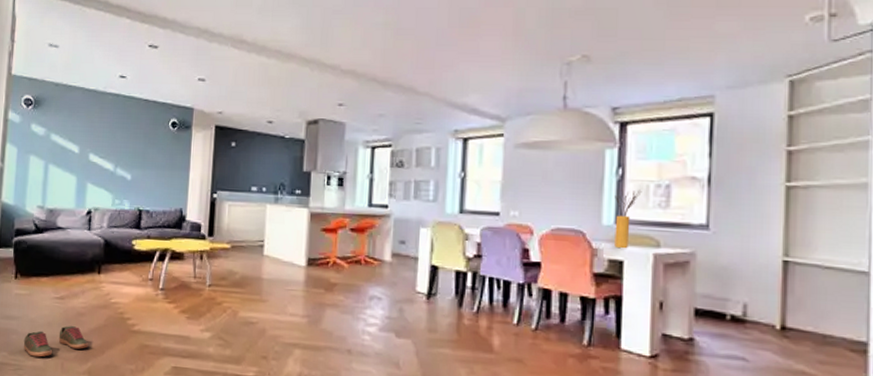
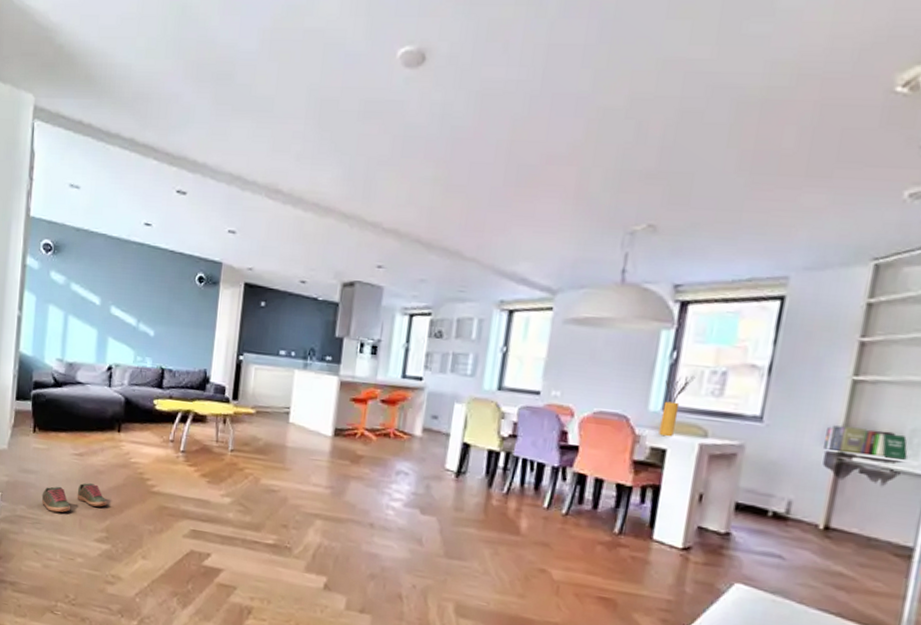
books: none [769,229,806,256] -> present [824,425,867,455]
books: none [803,231,847,258] -> present [860,429,907,460]

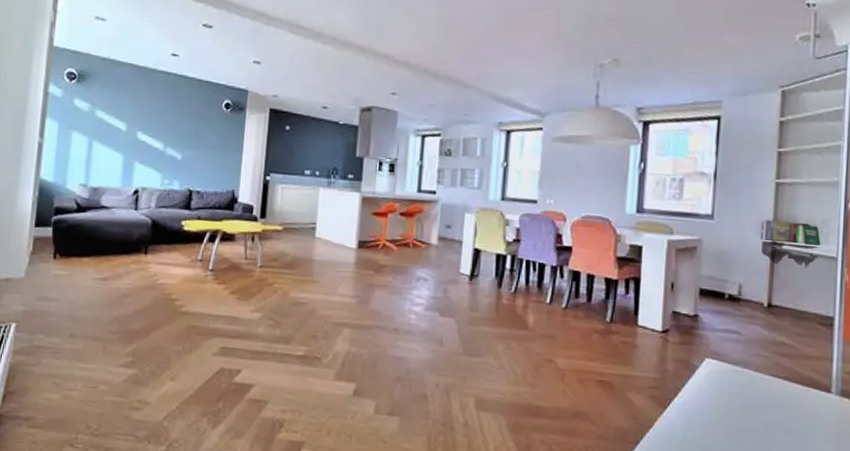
shoe: present [41,483,108,513] -> none [61,307,134,340]
vase: present [659,373,696,438] -> none [635,181,660,236]

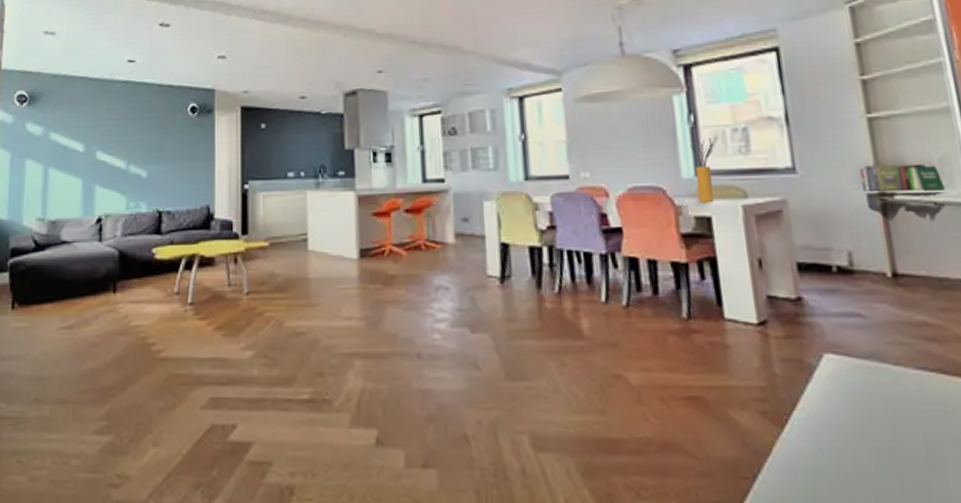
vase: none [635,181,660,236] -> present [690,136,719,204]

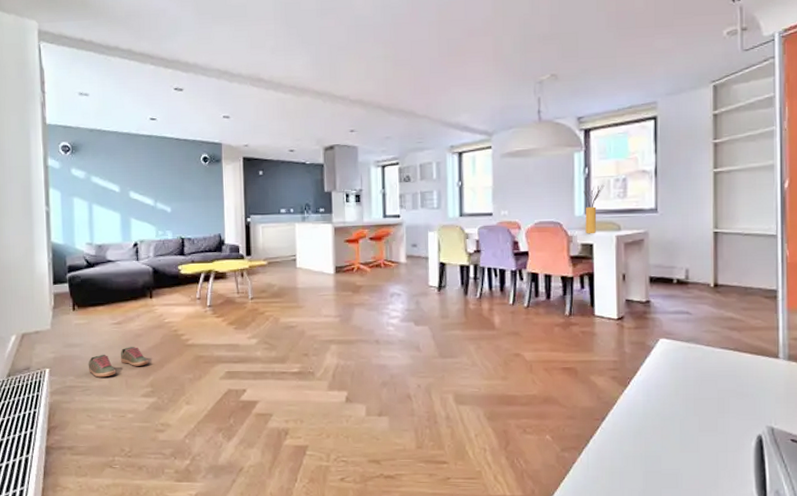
shoe: none [24,361,106,405] -> present [88,347,149,378]
books: present [860,164,902,192] -> none [703,207,730,227]
books: present [896,163,945,192] -> none [728,206,760,227]

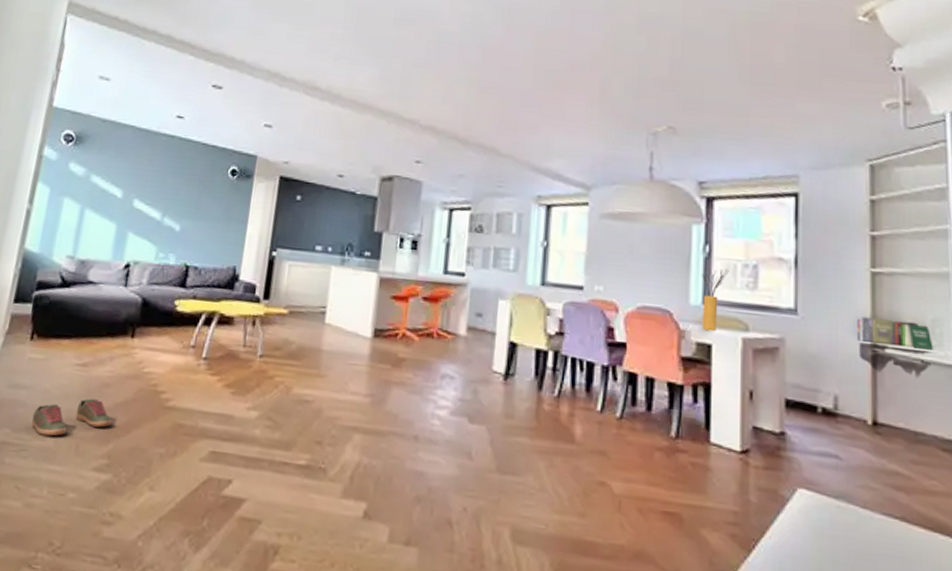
books: none [703,207,730,227] -> present [857,317,893,346]
books: none [728,206,760,227] -> present [891,320,933,350]

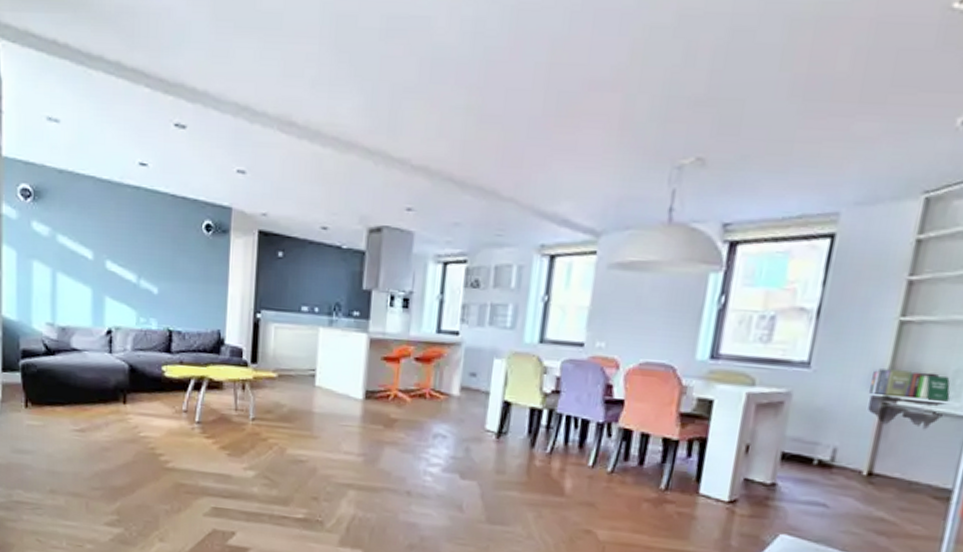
shoe: present [31,398,113,437] -> none [40,461,116,496]
vase: present [702,267,730,332] -> none [706,319,744,387]

